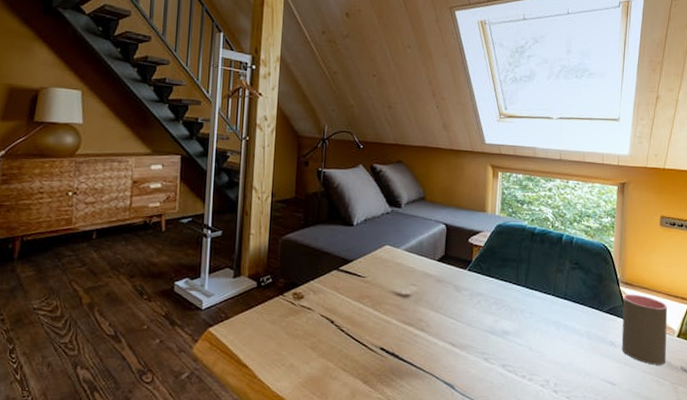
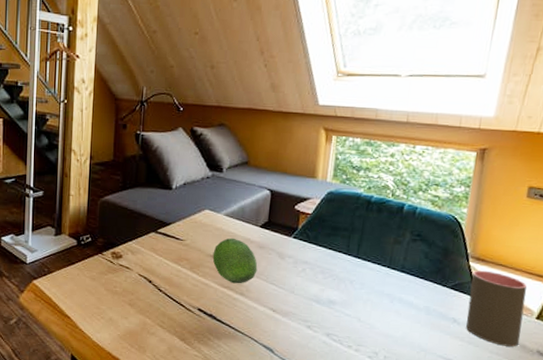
fruit: none [393,272,437,320] -> present [212,237,258,284]

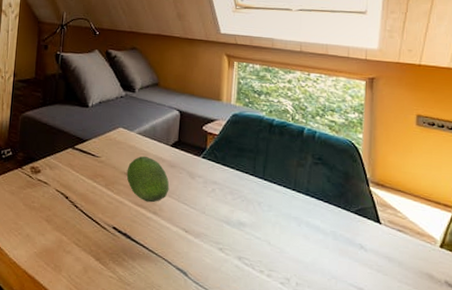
cup: present [466,270,527,347] -> none [373,195,428,277]

